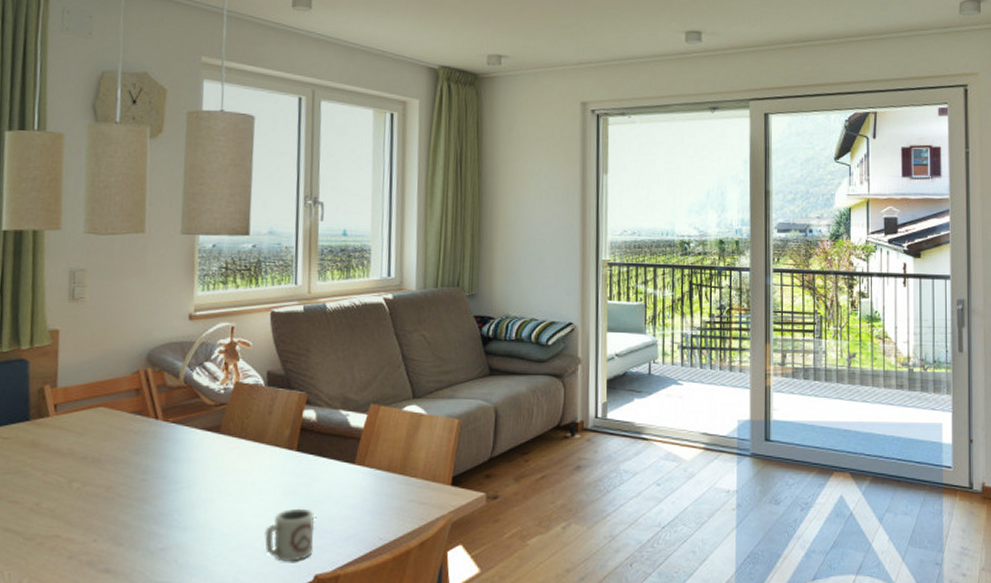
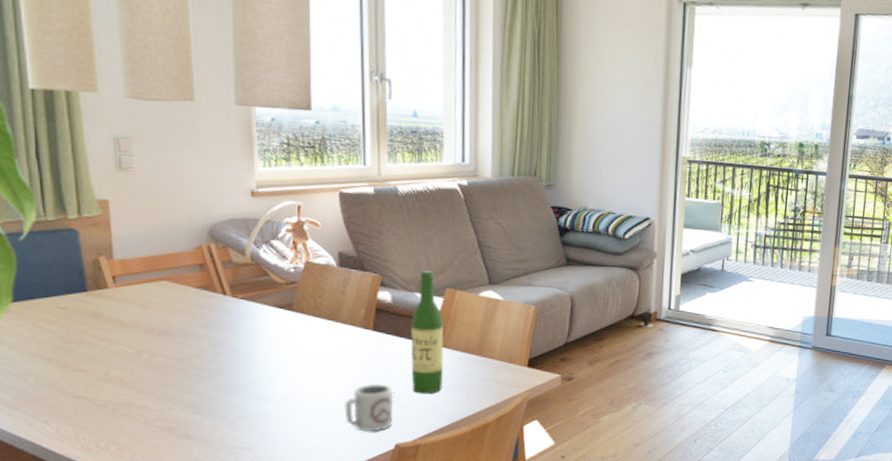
wine bottle: none [333,387,367,519] -> present [410,271,444,394]

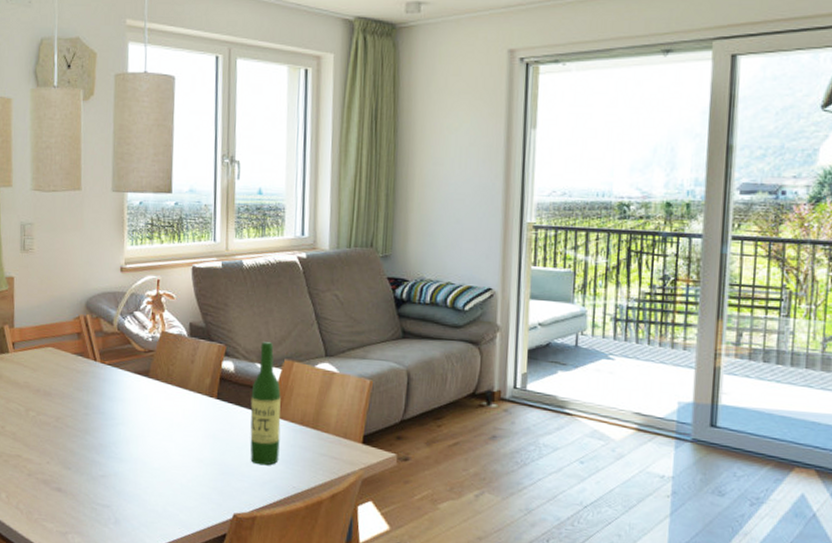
cup: present [344,383,394,432] -> none [189,451,234,500]

